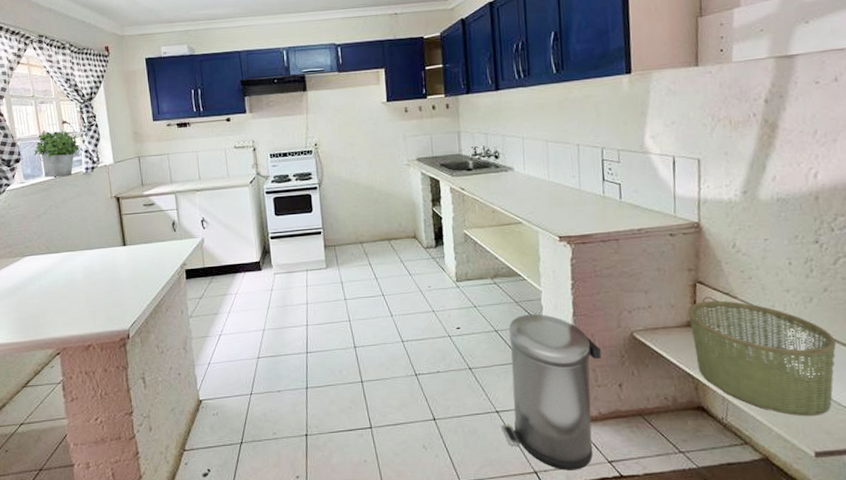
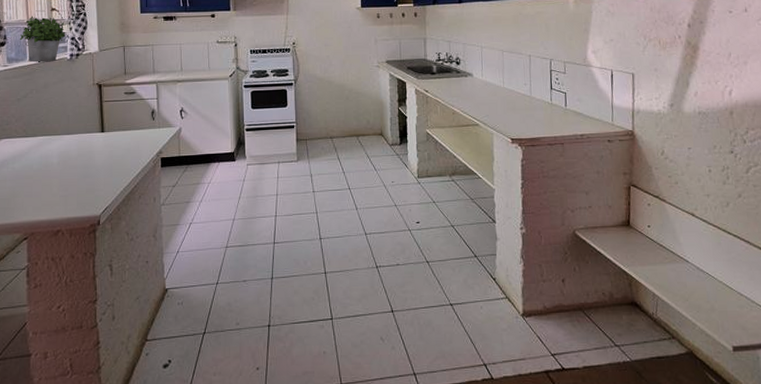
pedal bin: present [501,313,601,470] -> none [454,210,547,363]
basket: present [688,296,837,417] -> none [623,198,750,313]

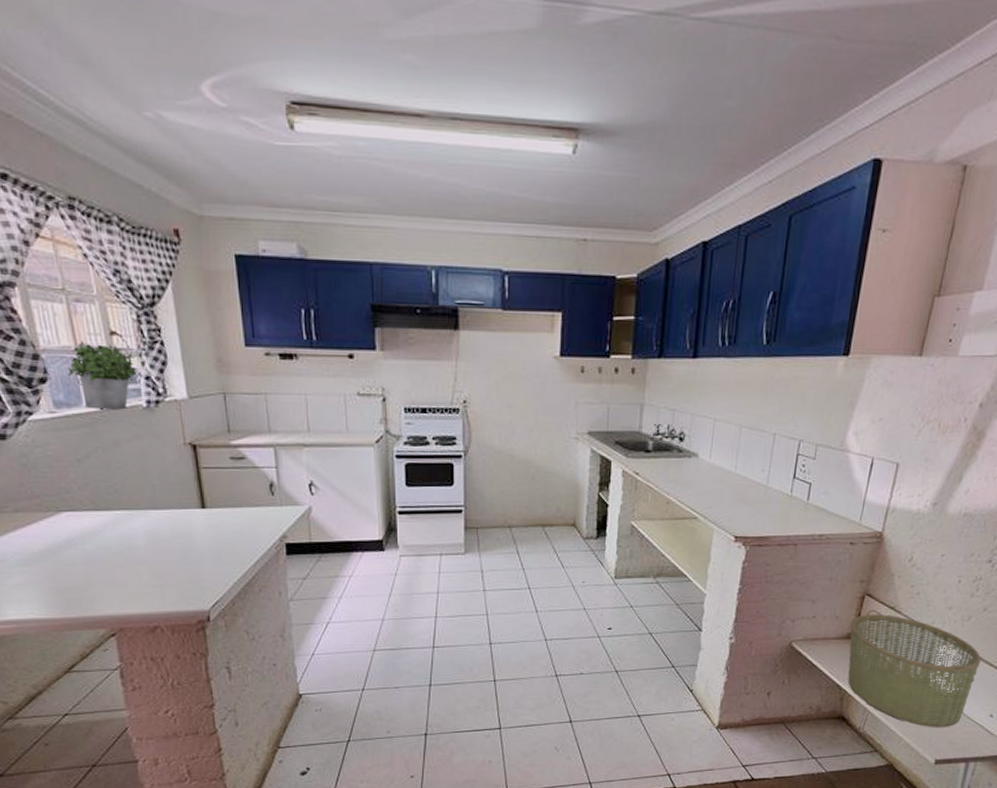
basket: none [623,198,750,313] -> present [848,609,982,728]

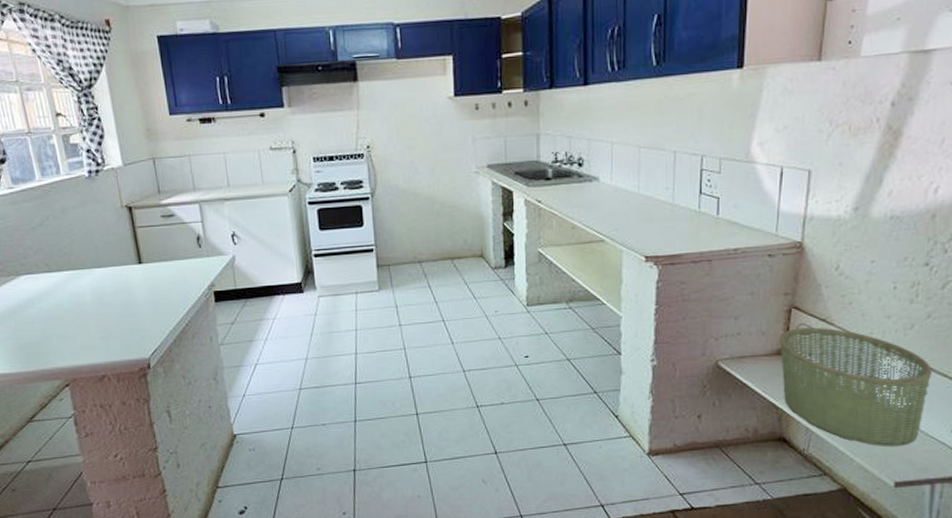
potted plant: present [67,340,137,410] -> none [22,123,79,183]

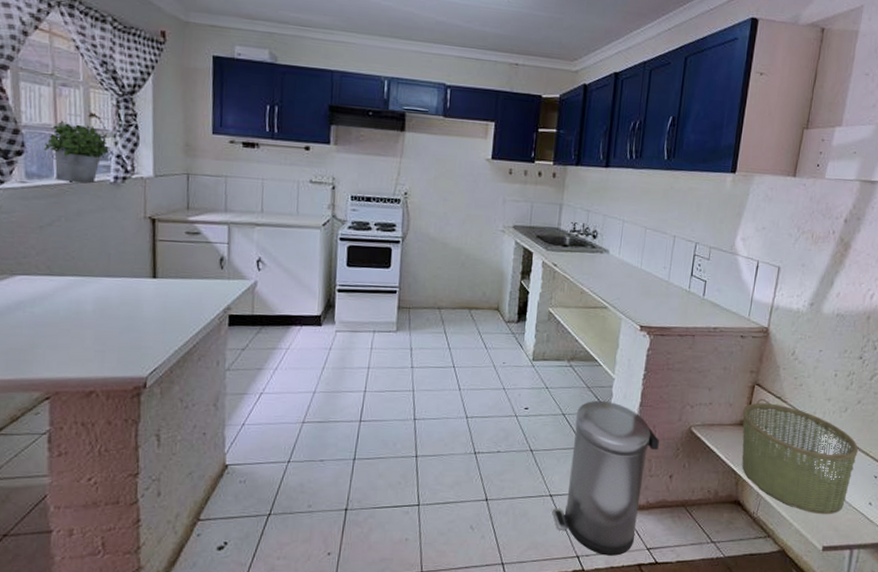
potted plant: none [22,123,79,183] -> present [43,120,109,184]
pedal bin: none [568,341,681,503] -> present [552,400,659,556]

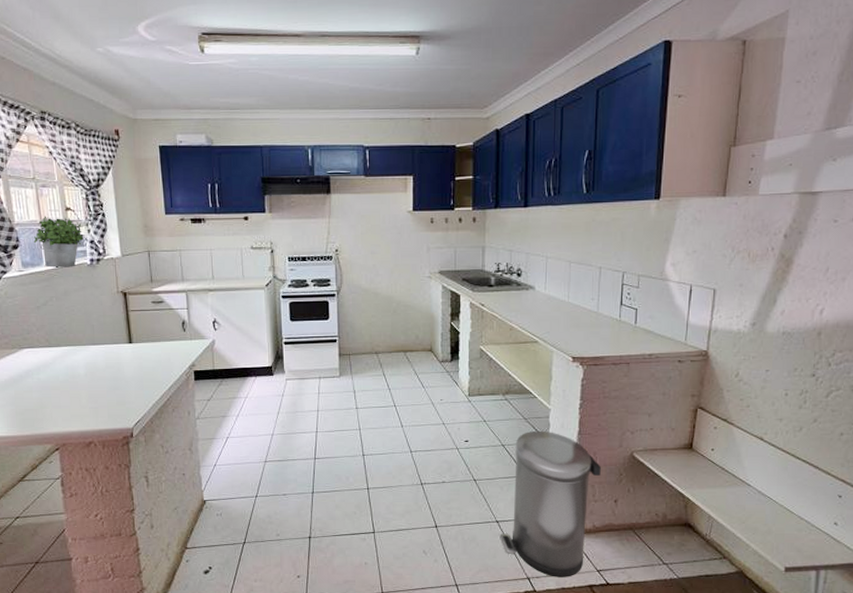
basket: present [741,398,859,515] -> none [686,421,818,536]

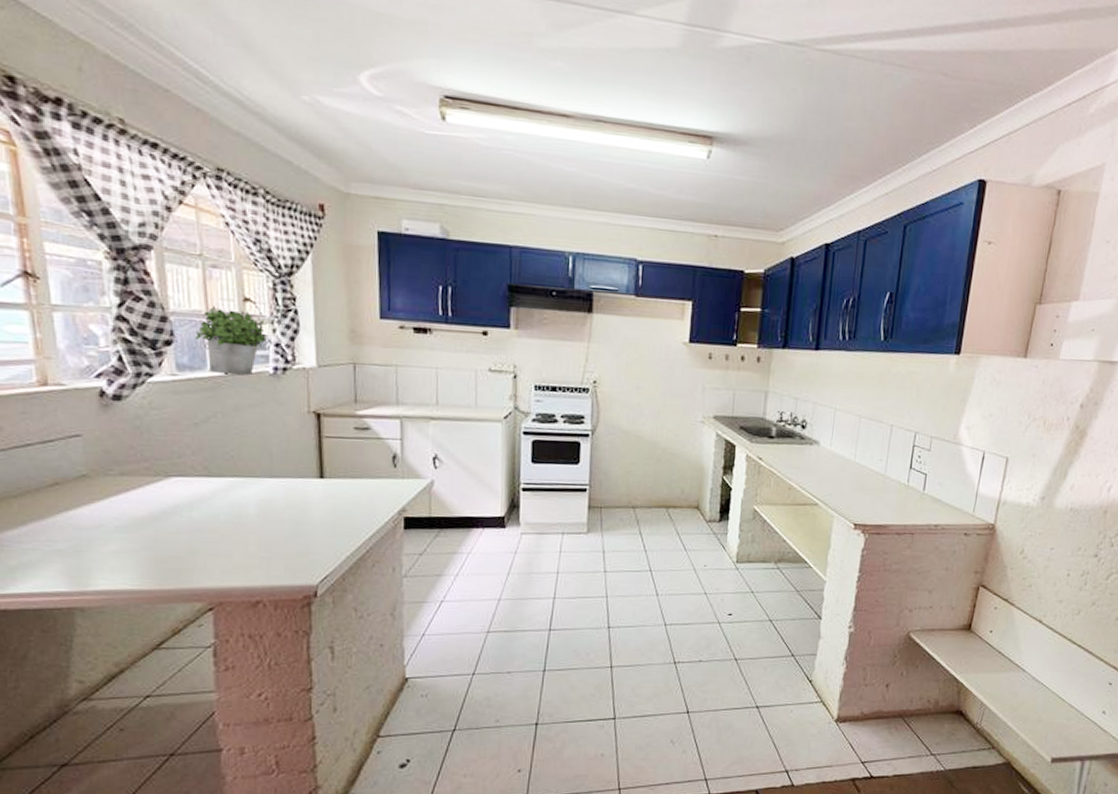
pedal bin: present [499,430,601,577] -> none [758,604,875,770]

